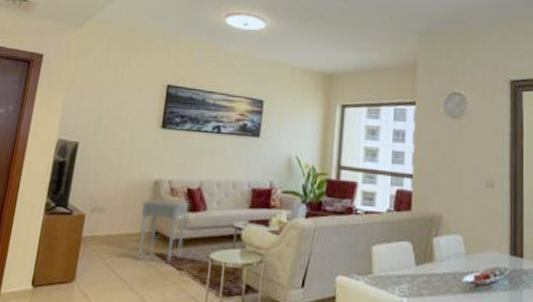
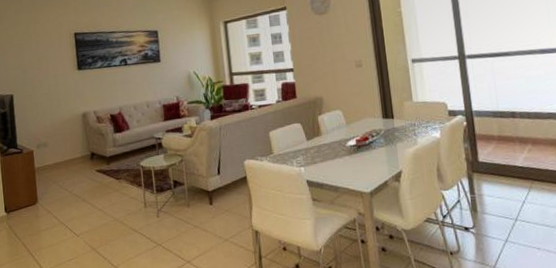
side table: present [137,198,190,263] -> none [76,125,118,178]

